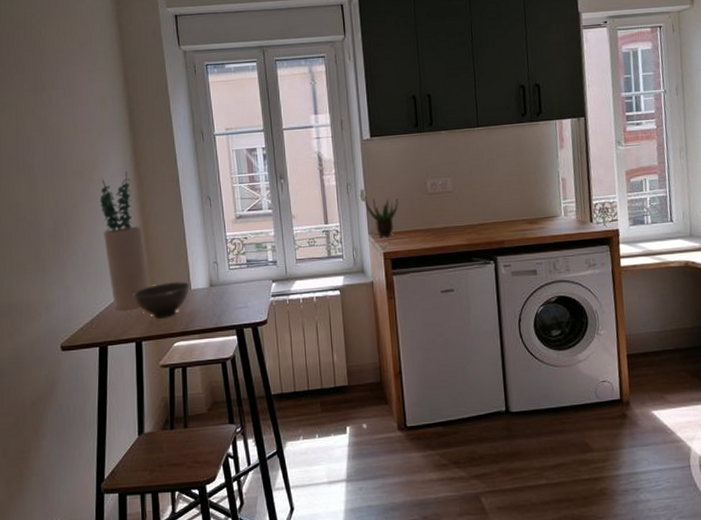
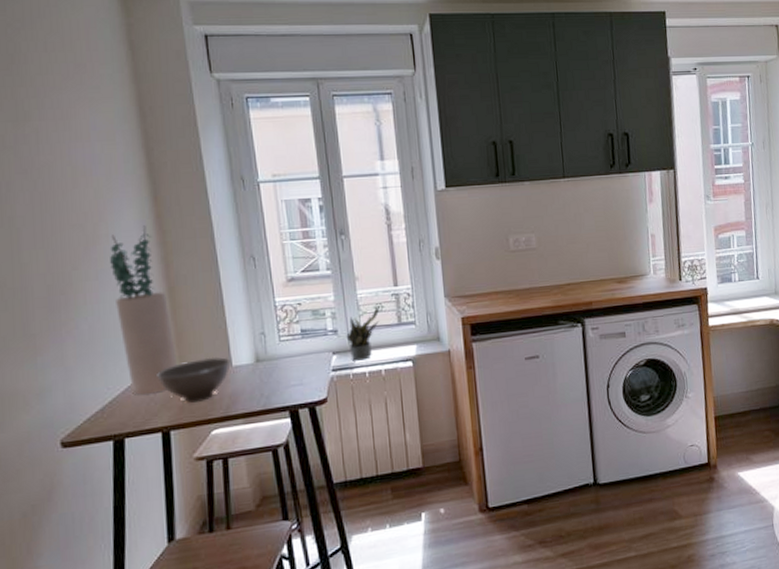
potted plant: none [284,241,312,289] -> present [346,306,380,361]
potted plant: present [364,196,398,237] -> none [439,254,478,300]

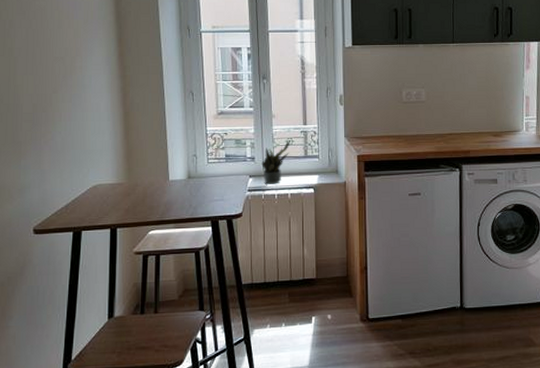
vase: present [110,225,177,395] -> none [82,61,126,197]
bowl: present [157,356,231,403] -> none [110,171,168,207]

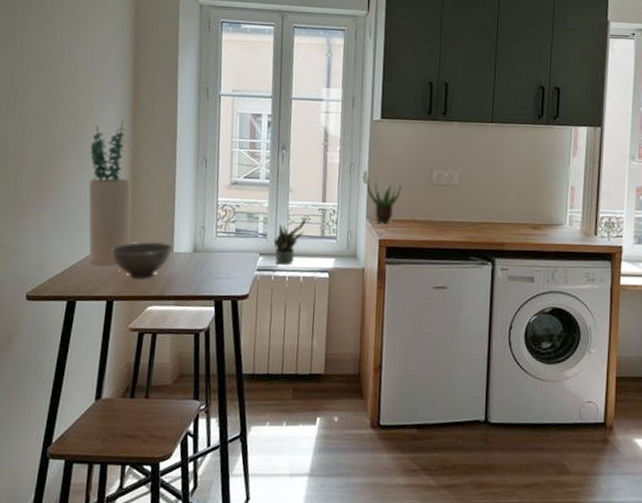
vase: none [82,61,126,197] -> present [88,120,130,266]
bowl: none [110,171,168,207] -> present [111,241,173,279]
potted plant: none [343,101,374,140] -> present [366,179,401,223]

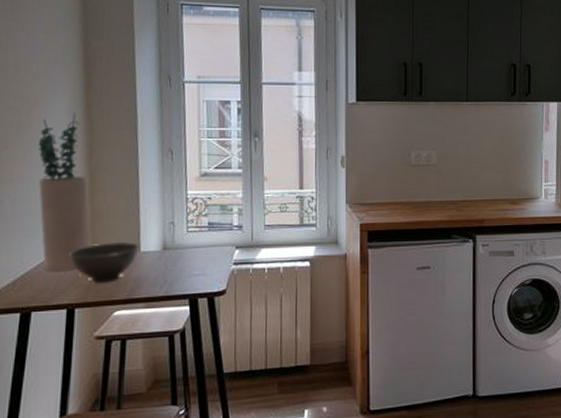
potted plant: present [273,218,307,265] -> none [250,206,284,257]
potted plant: present [366,179,401,223] -> none [345,163,380,207]

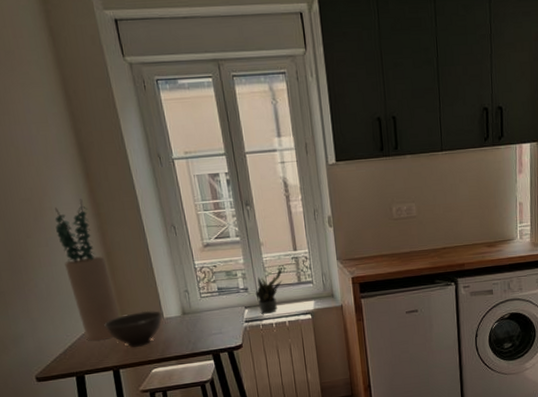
potted plant: none [250,206,284,257] -> present [255,268,282,314]

